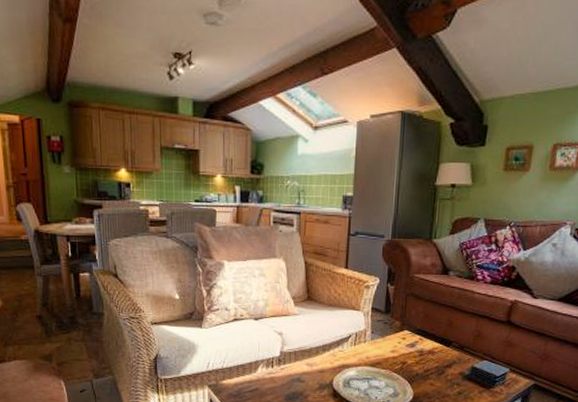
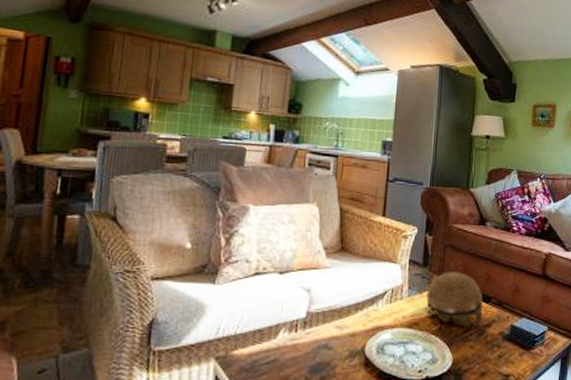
decorative bowl: none [387,318,444,367] -> present [424,272,483,327]

